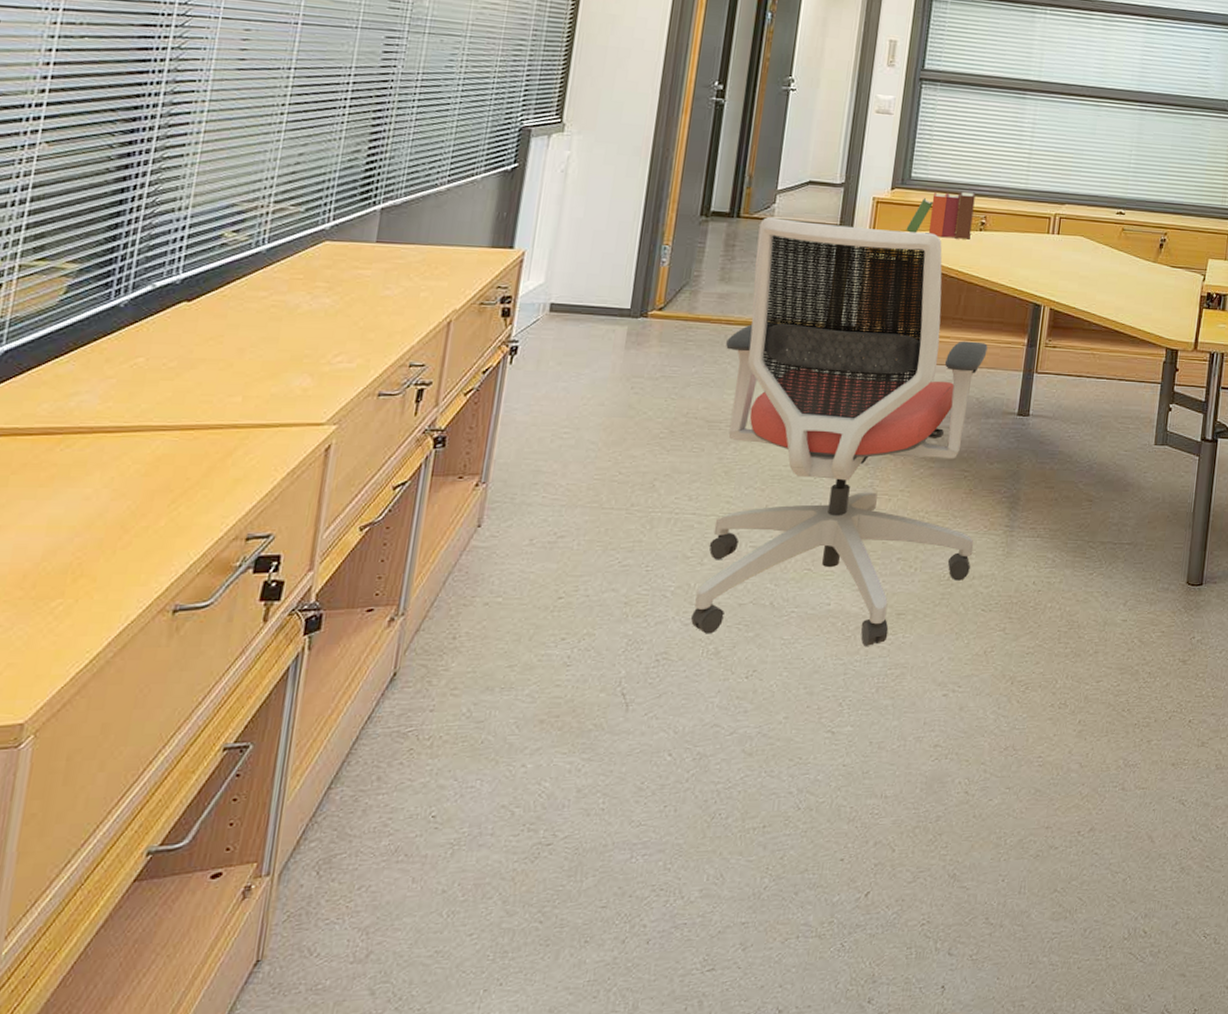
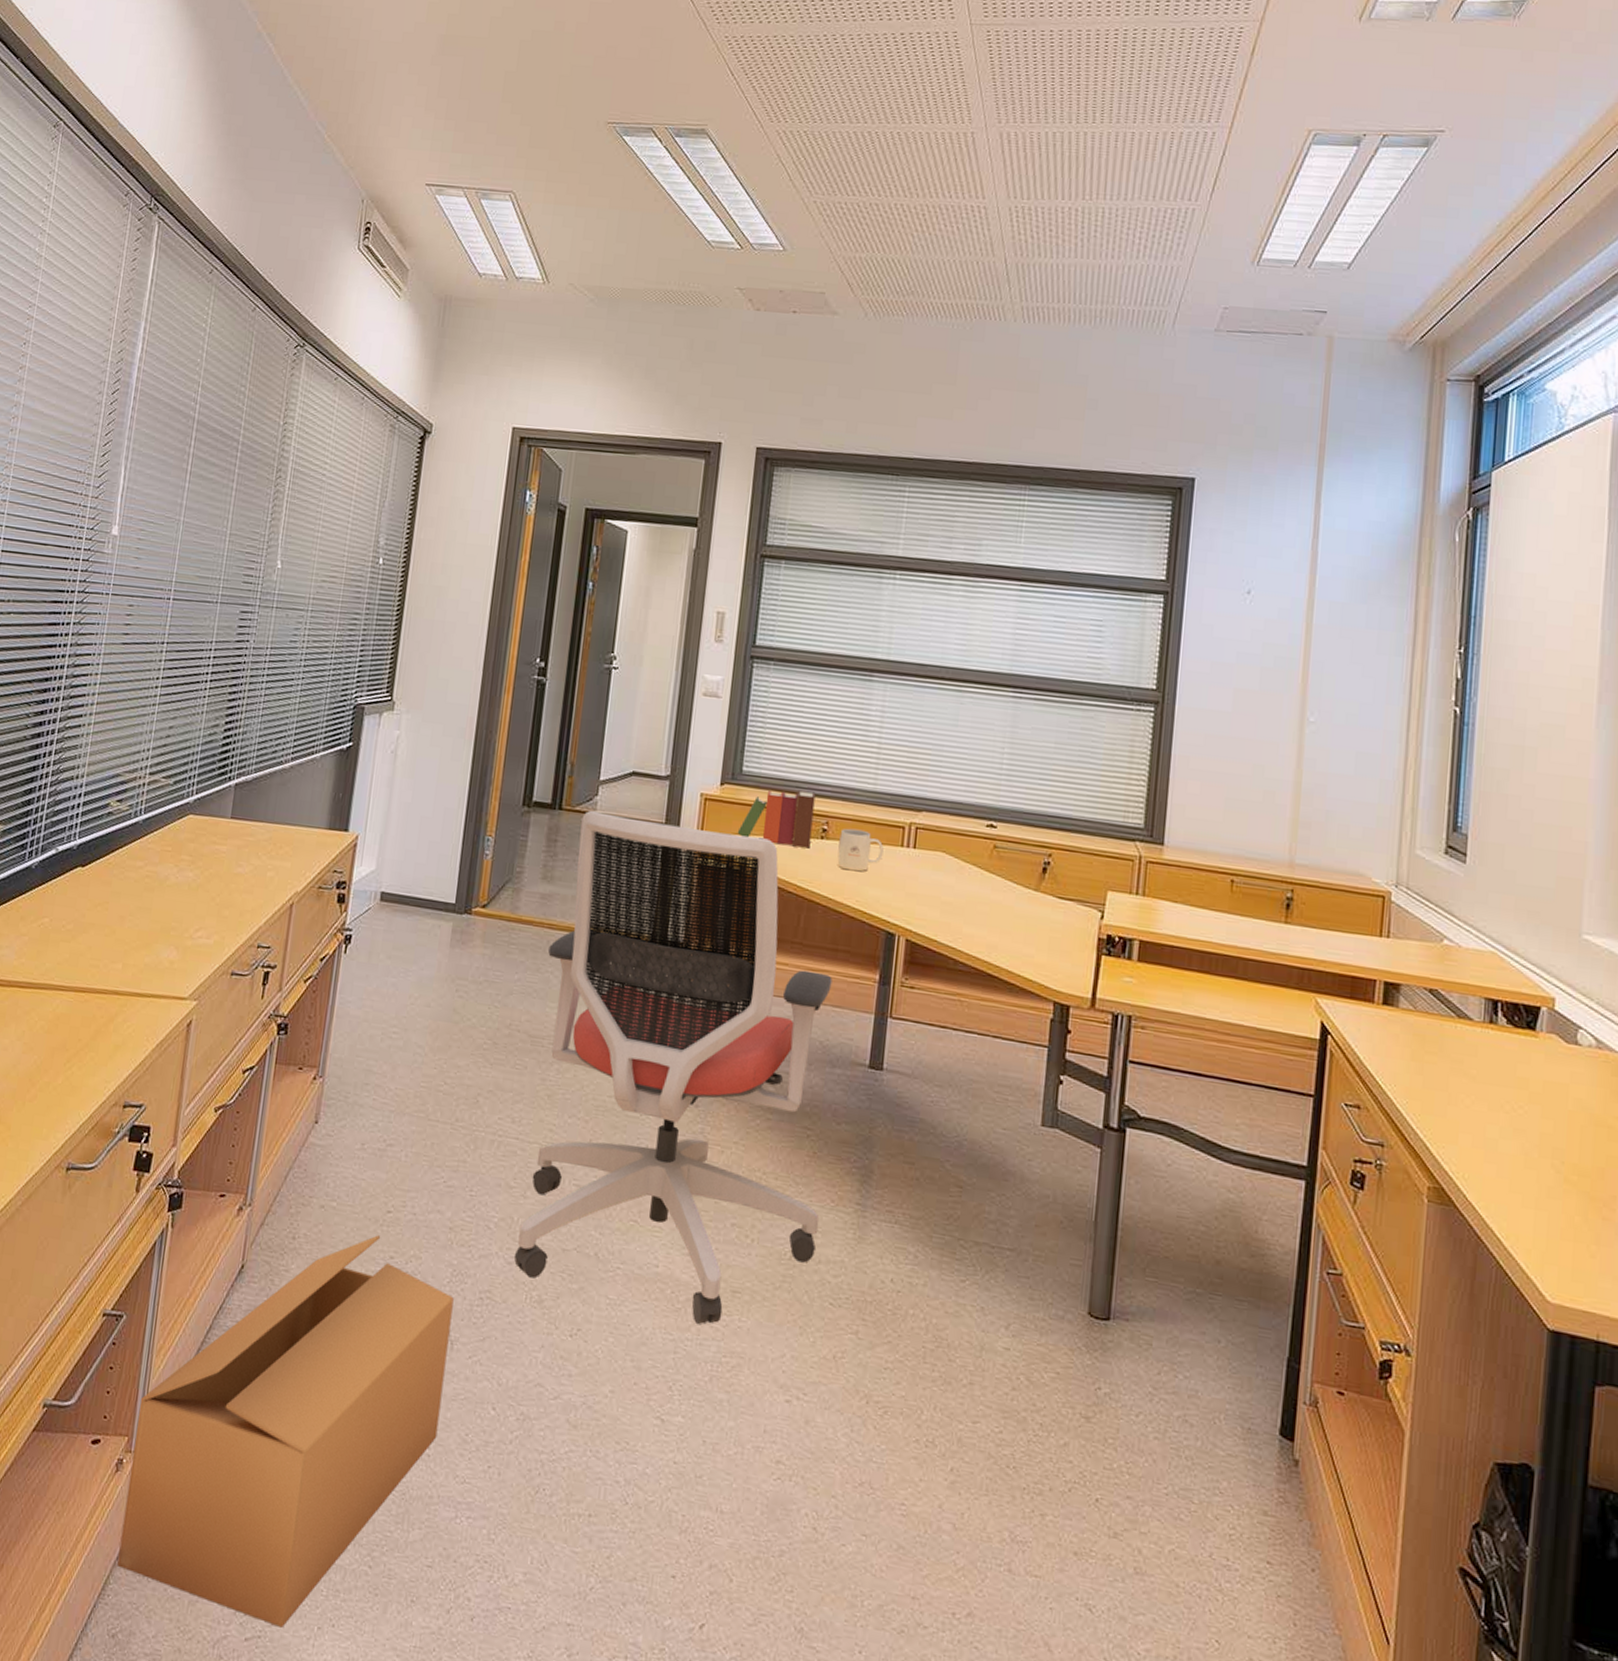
cardboard box: none [245,621,629,1001] -> present [117,1235,454,1628]
mug: none [993,221,1033,256] -> present [837,828,884,872]

